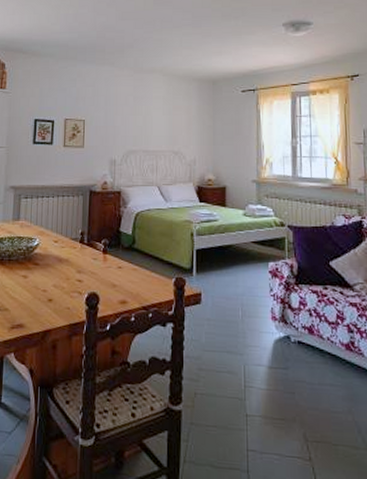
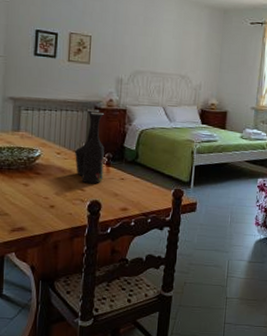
vase: none [72,193,102,274] -> present [75,109,105,184]

